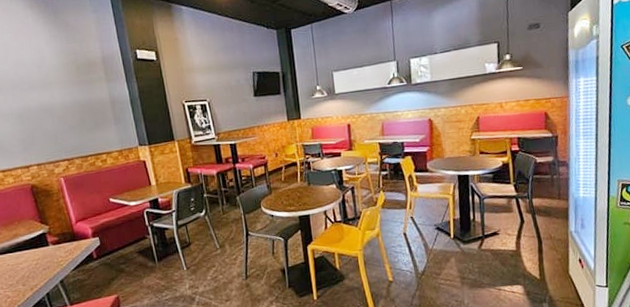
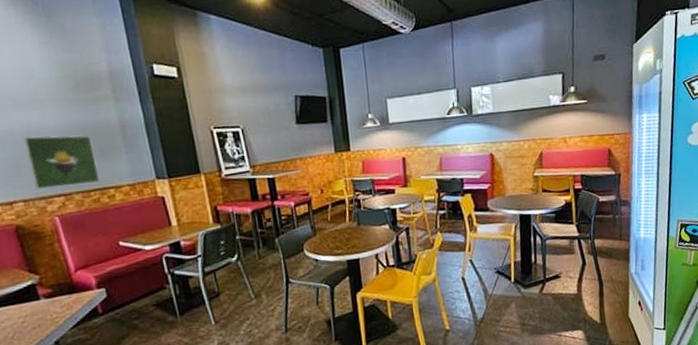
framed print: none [37,111,95,155] -> present [23,135,100,189]

